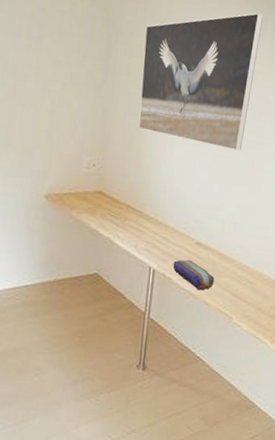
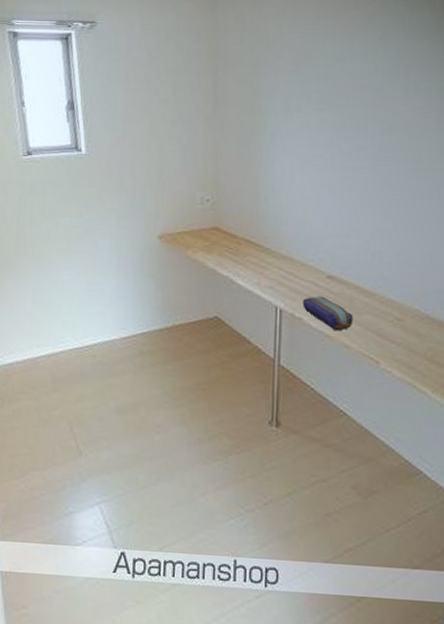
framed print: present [138,12,263,151] -> none [253,22,382,170]

